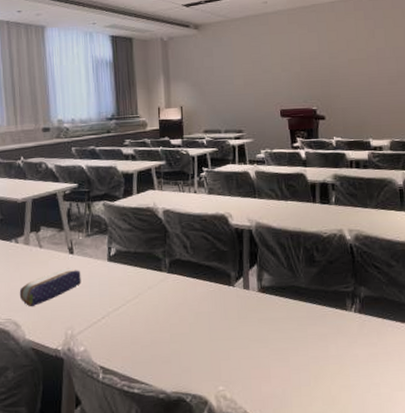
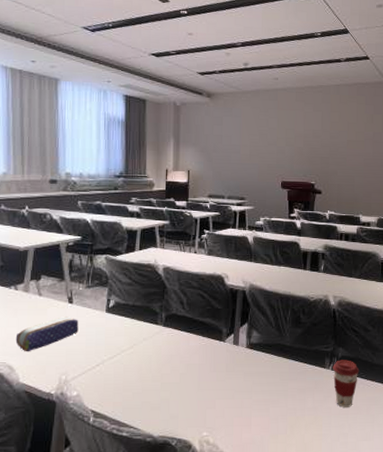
coffee cup: none [355,300,386,354] -> present [333,360,360,407]

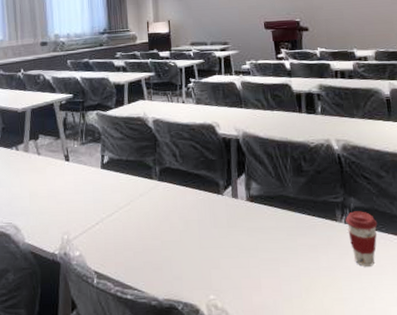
pencil case: present [15,317,79,352] -> none [19,175,76,212]

